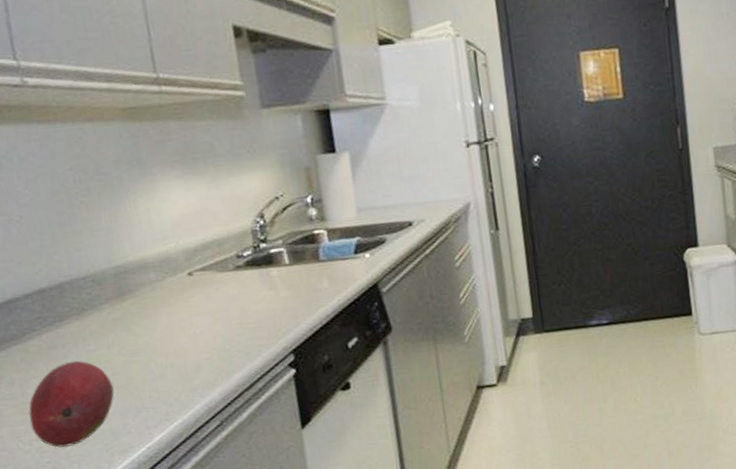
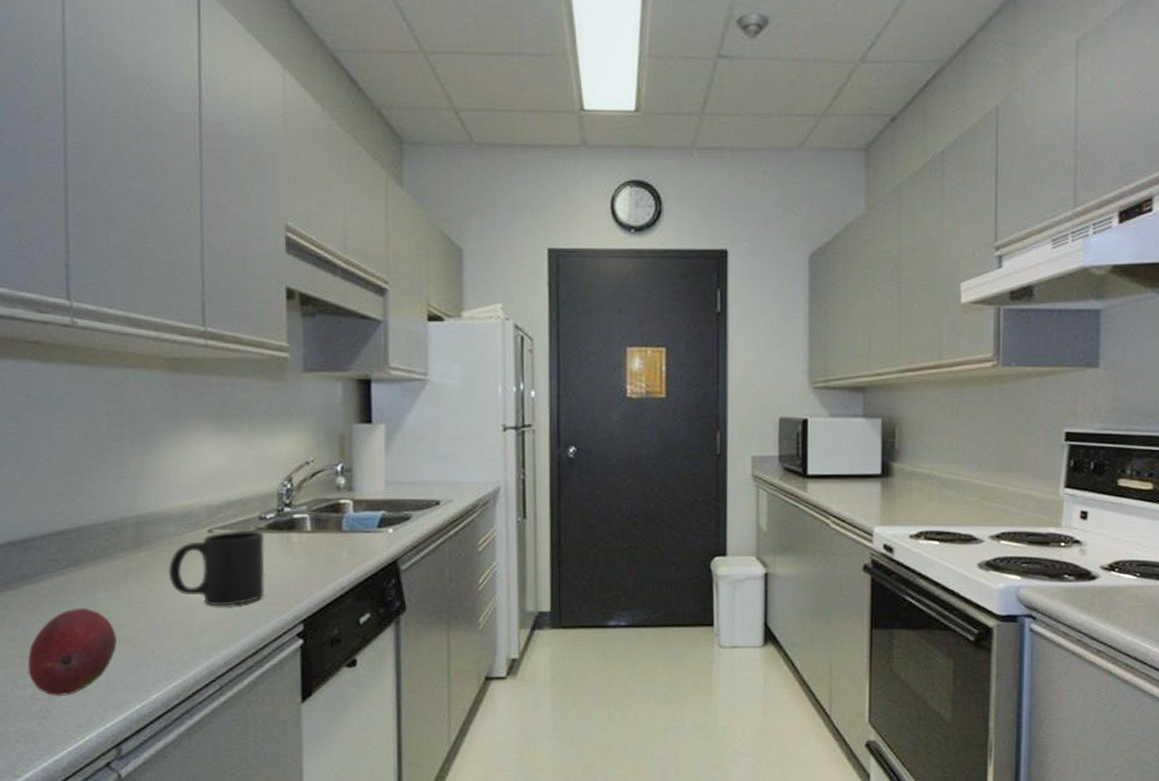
mug: none [154,268,252,347] -> present [169,530,265,607]

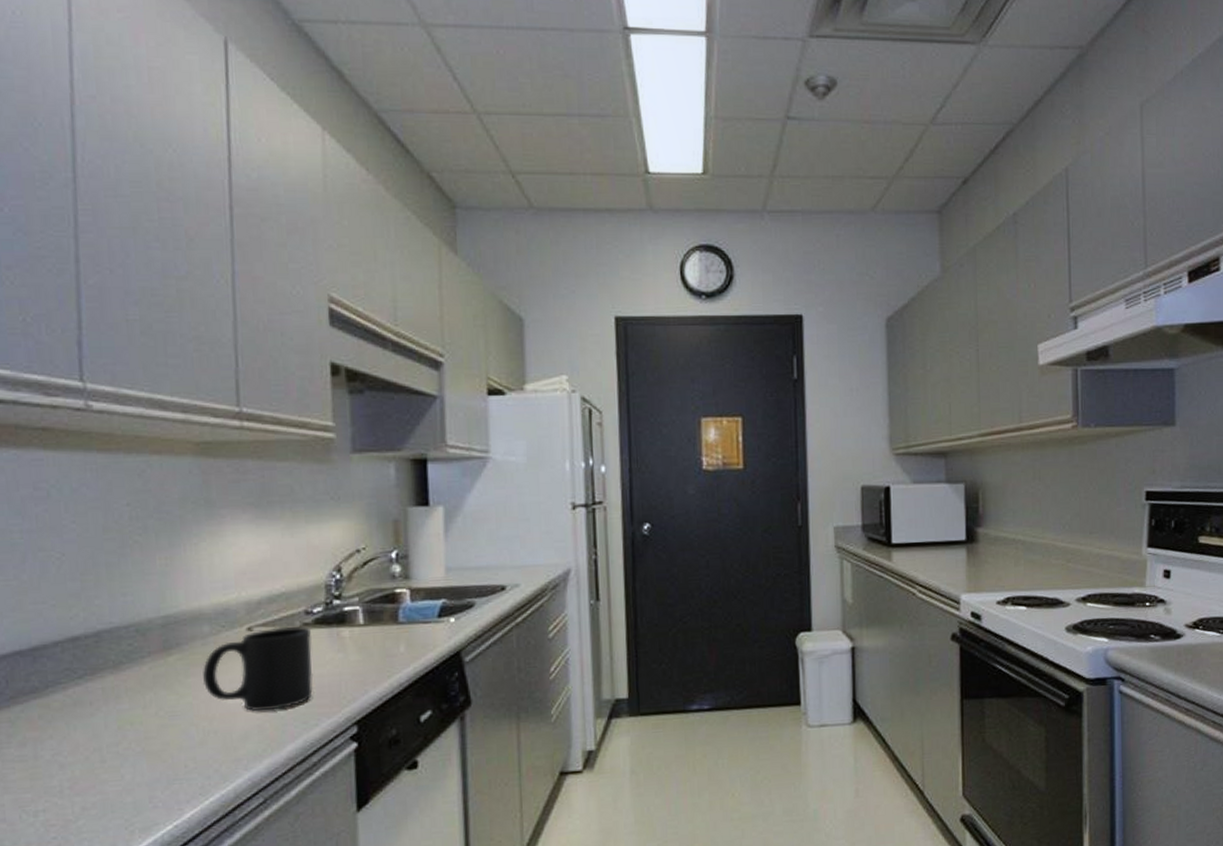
fruit: present [27,607,117,697] -> none [38,720,144,822]

